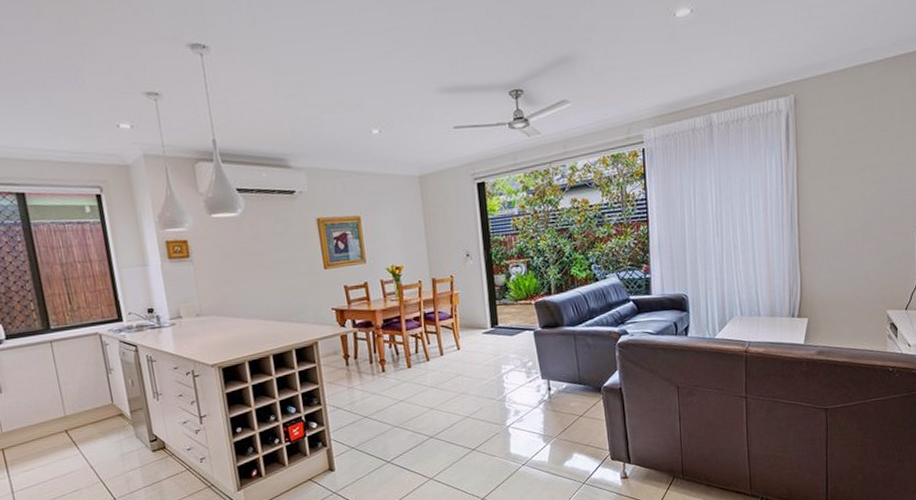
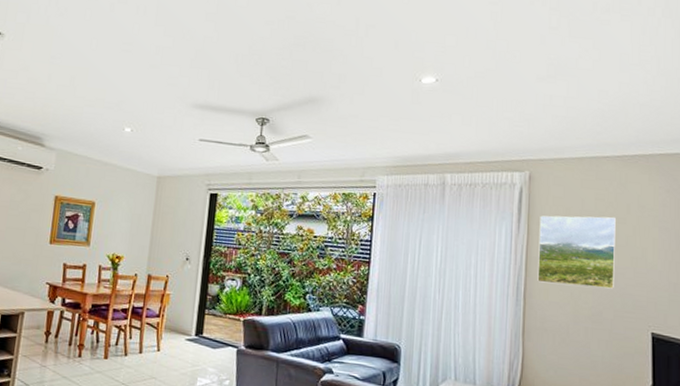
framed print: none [807,125,881,207] -> present [537,215,616,289]

